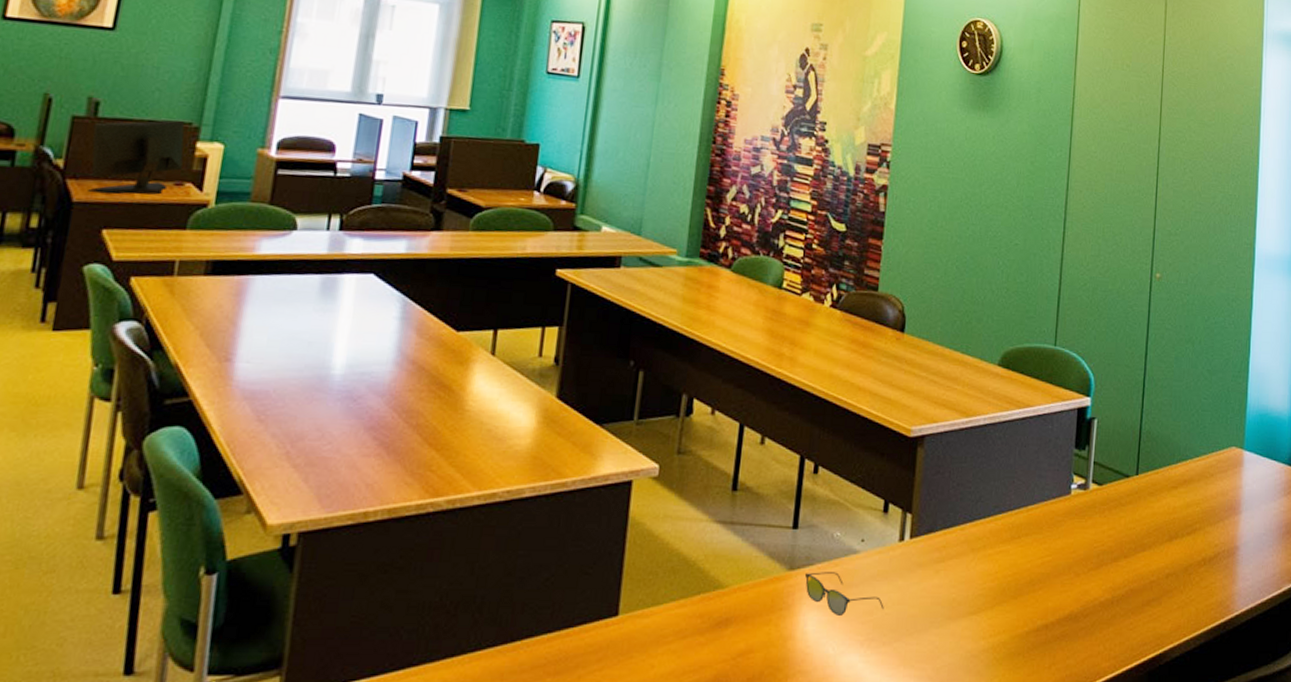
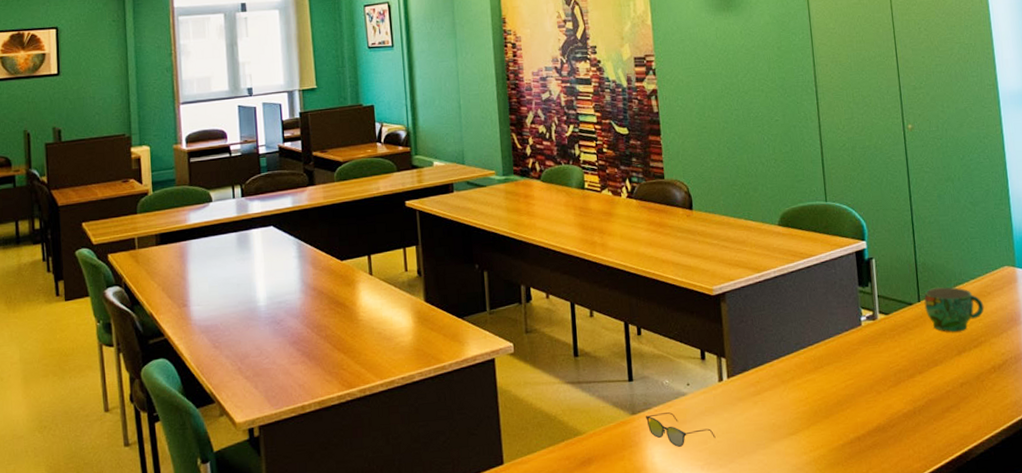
computer monitor: present [88,120,185,195] -> none [60,133,125,198]
cup: none [1142,461,1205,514] -> present [924,286,985,332]

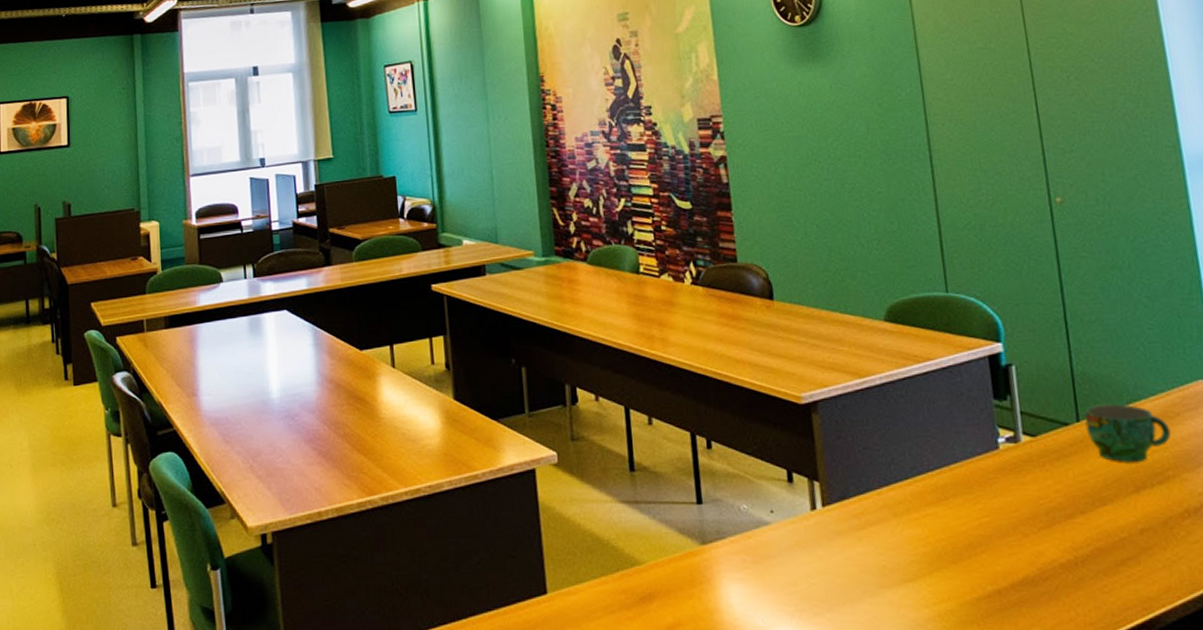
glasses: present [645,412,716,447] -> none [718,544,809,587]

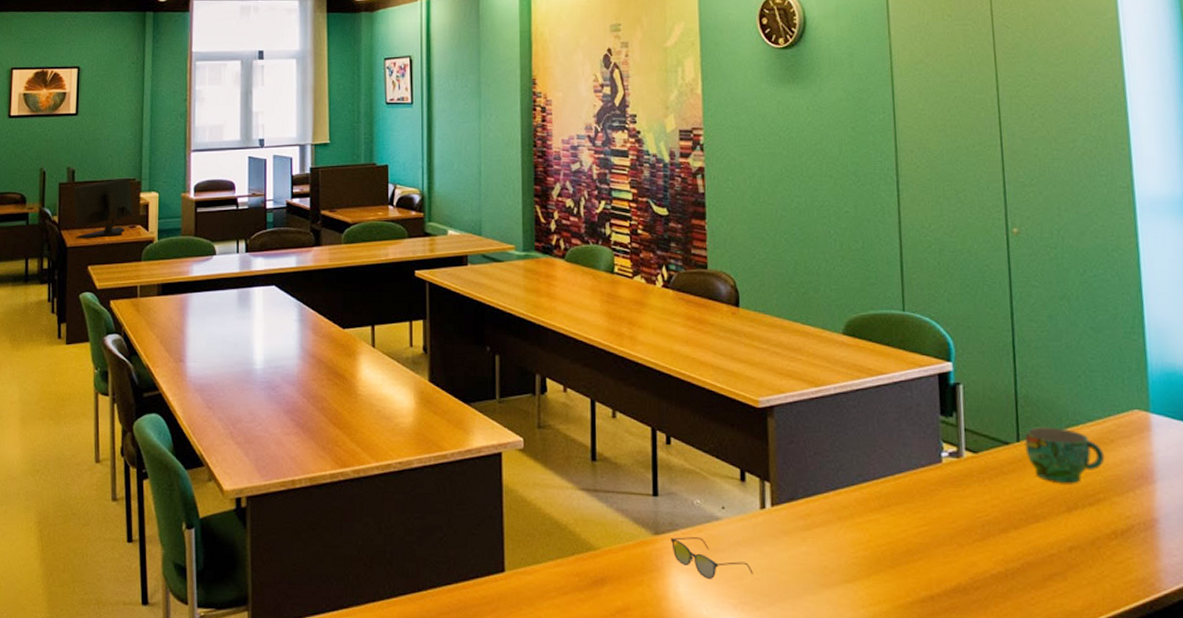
computer monitor: none [70,208,134,276] -> present [73,177,133,239]
glasses: none [718,544,809,587] -> present [670,537,753,579]

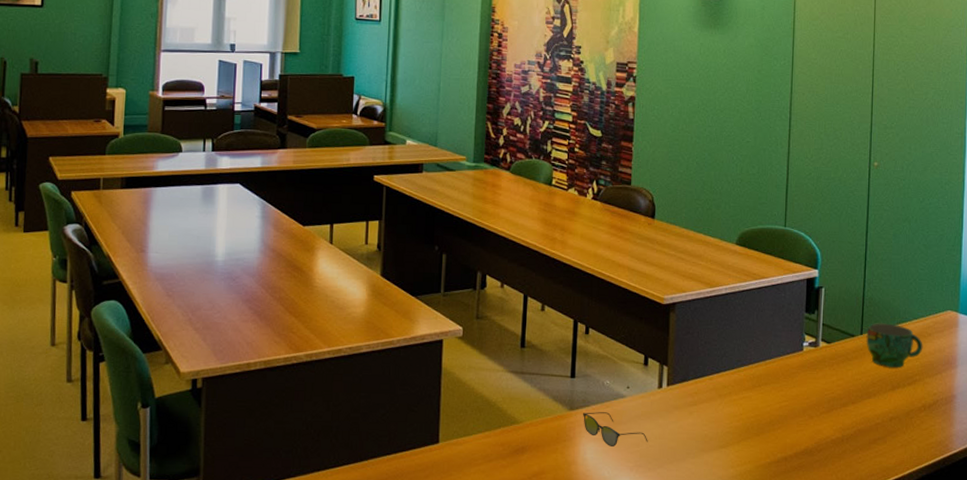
computer monitor: present [73,177,133,239] -> none [35,72,99,131]

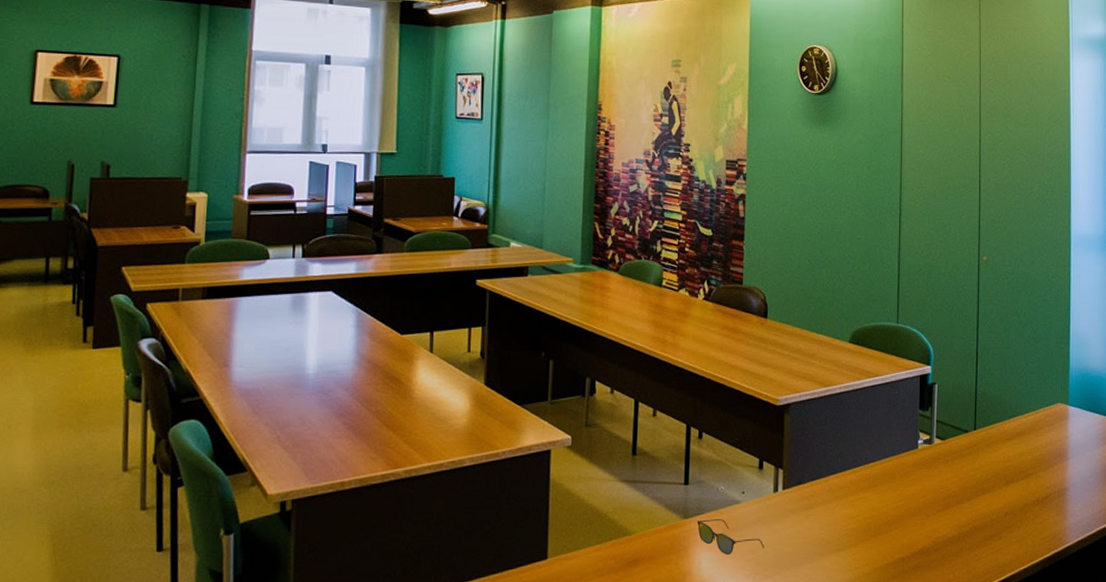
cup: present [866,323,923,367] -> none [979,418,1035,462]

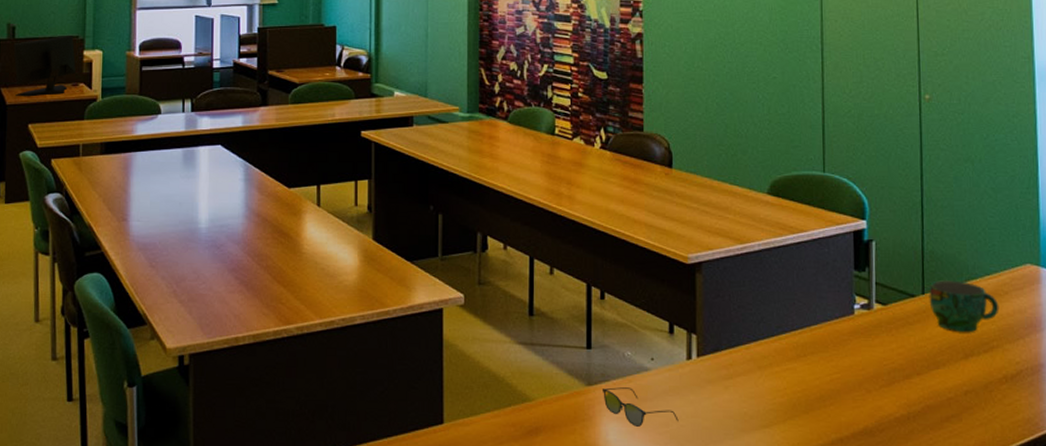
computer monitor: none [107,176,178,239] -> present [13,35,76,97]
cup: none [979,418,1035,462] -> present [929,280,999,332]

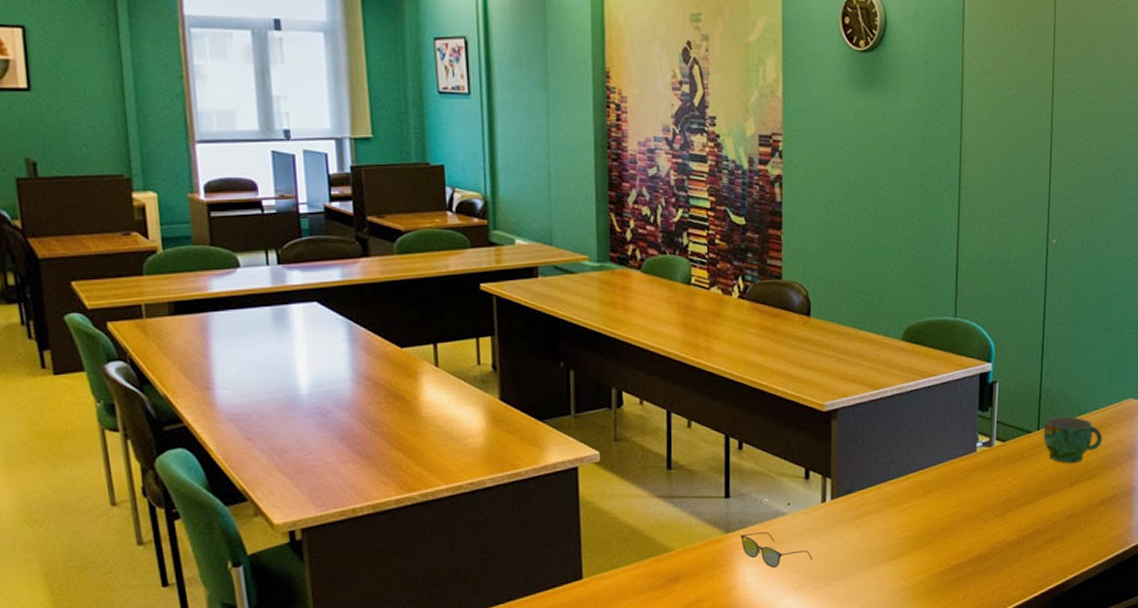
computer monitor: present [13,35,76,97] -> none [37,173,125,249]

